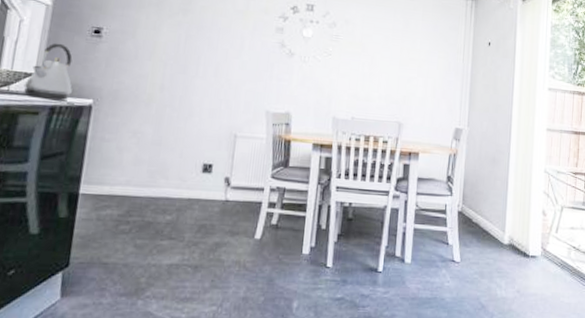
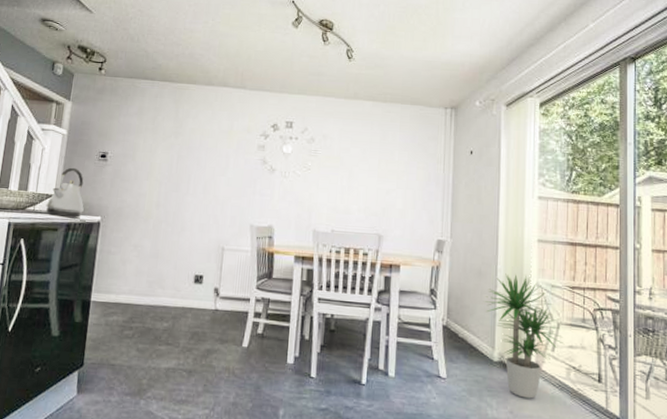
potted plant: none [497,160,567,278] -> present [484,273,565,399]

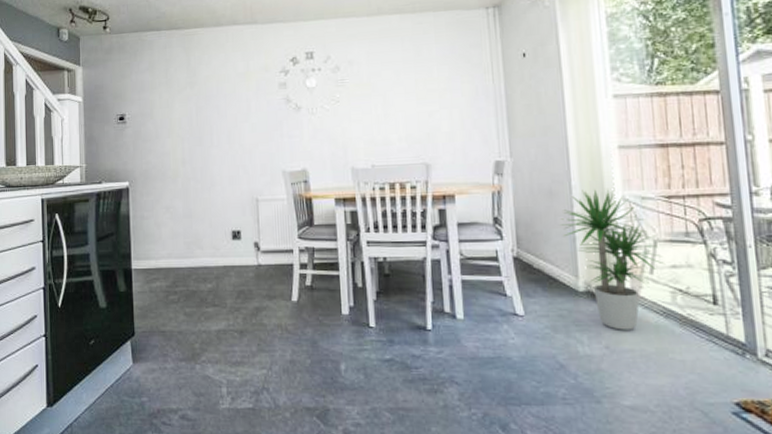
kettle: present [45,167,84,219] -> none [74,134,111,188]

